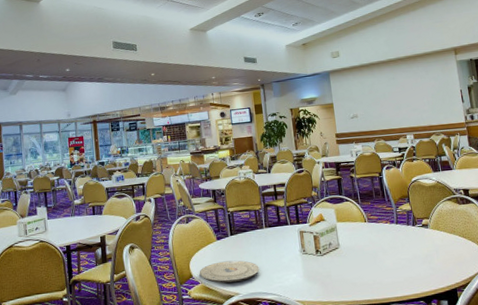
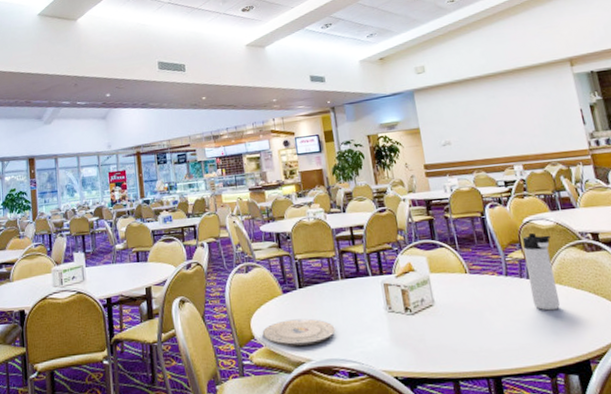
thermos bottle: none [410,189,437,251] -> present [522,232,561,311]

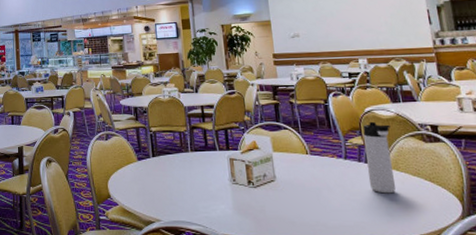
plate: present [262,318,336,347] -> none [117,184,183,207]

